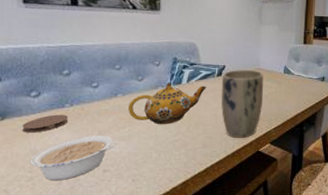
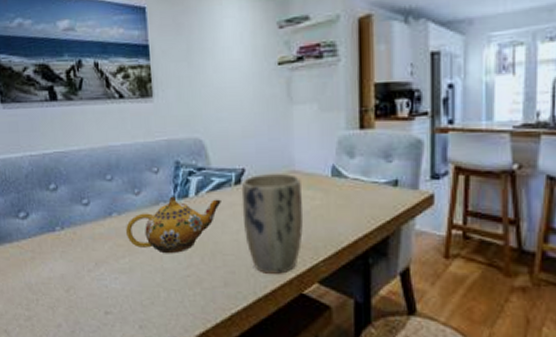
coaster: present [22,115,69,133] -> none [14,240,61,263]
legume: present [30,136,114,181] -> none [26,267,114,323]

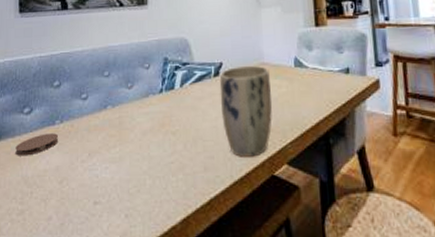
coaster: none [14,240,61,263] -> present [15,133,59,156]
teapot: present [126,196,221,254] -> none [119,88,202,142]

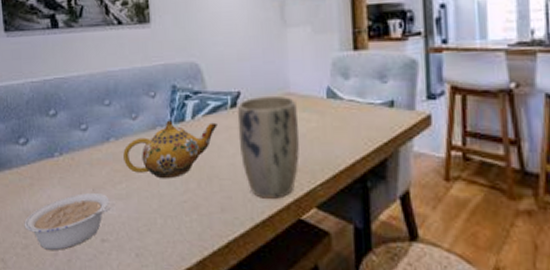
coaster: present [15,133,59,156] -> none [14,166,59,189]
legume: none [21,158,105,216] -> present [24,193,111,251]
teapot: none [119,88,202,142] -> present [123,120,217,179]

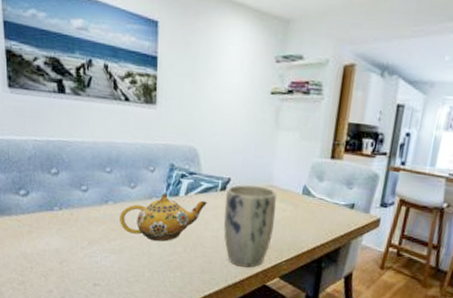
legume: present [24,193,111,251] -> none [21,244,105,289]

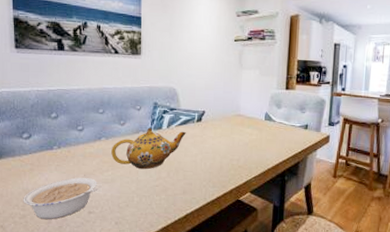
legume: none [21,244,105,289] -> present [23,177,98,220]
plant pot: present [224,184,277,268] -> none [200,115,244,186]

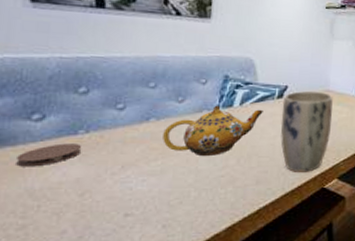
coaster: none [16,156,57,173] -> present [16,143,82,167]
legume: present [23,177,98,220] -> none [23,170,141,230]
plant pot: none [200,115,244,186] -> present [281,90,333,172]

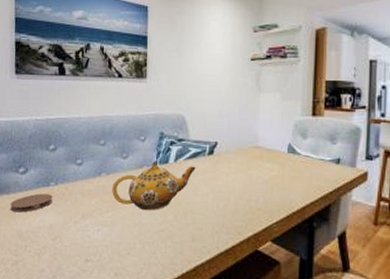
plant pot: present [281,90,333,172] -> none [212,147,263,232]

